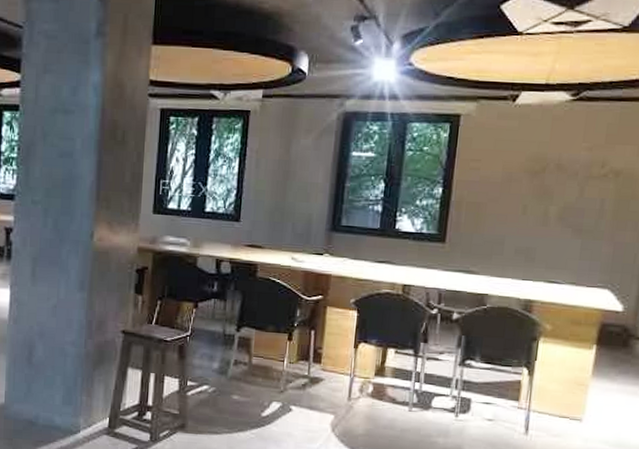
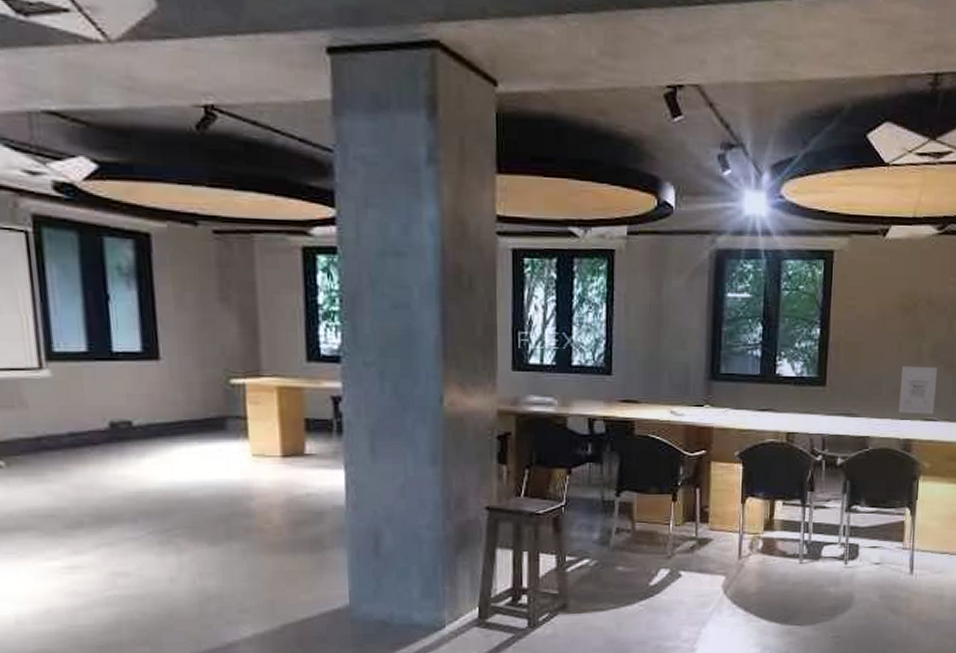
wall art: none [520,227,565,277] -> present [898,365,937,415]

